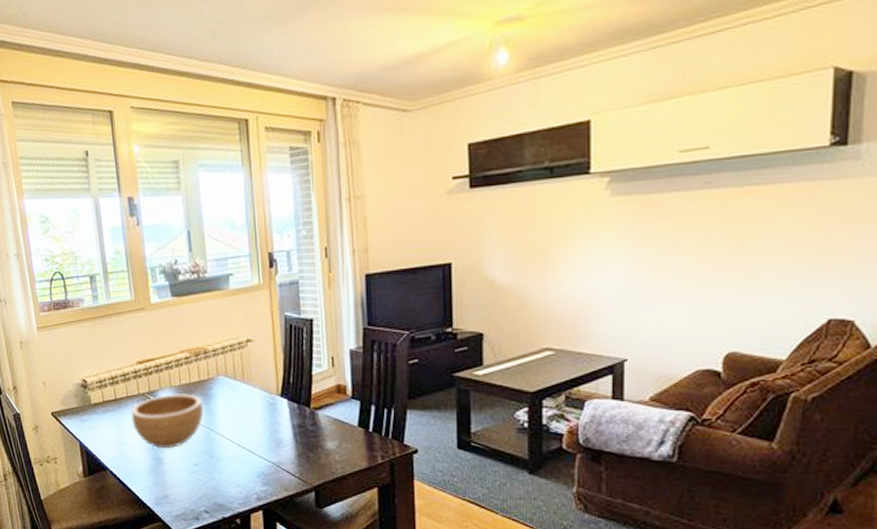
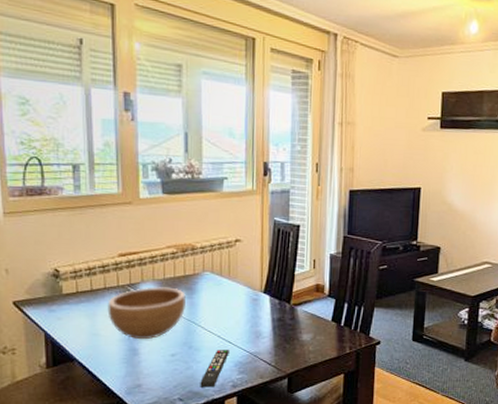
remote control: none [224,459,251,500] -> present [200,350,229,387]

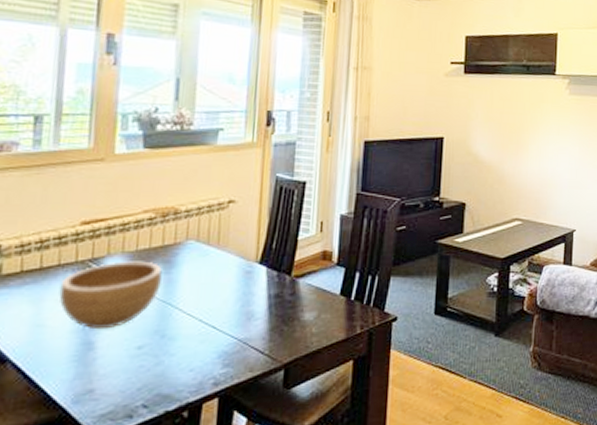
remote control: present [200,350,229,387] -> none [171,337,213,388]

